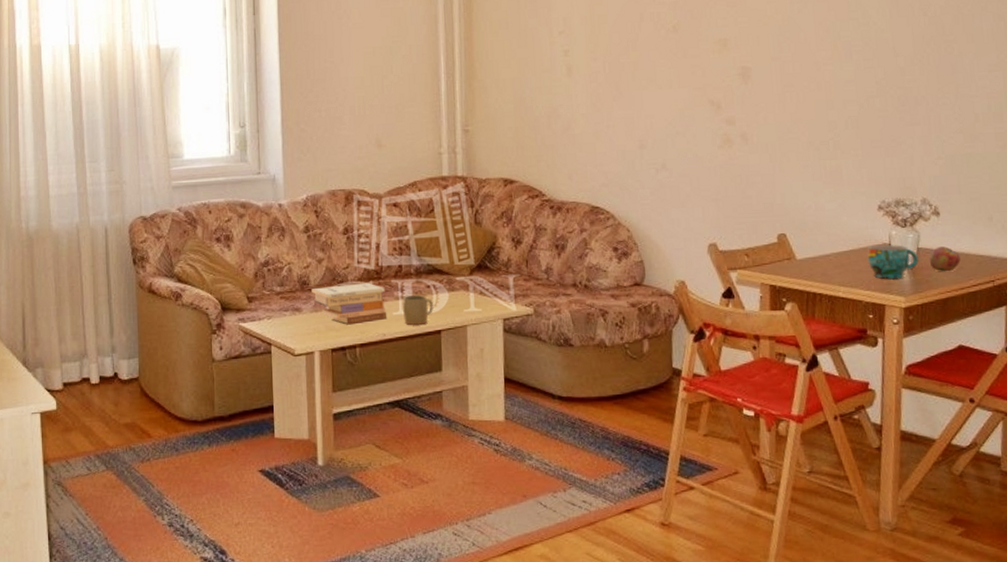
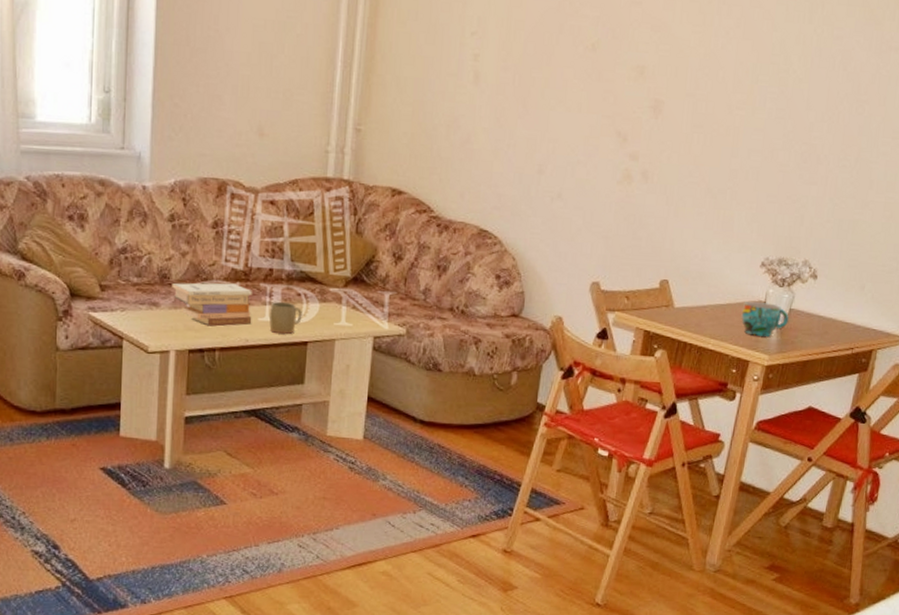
fruit: present [929,246,961,272] -> none [798,310,828,336]

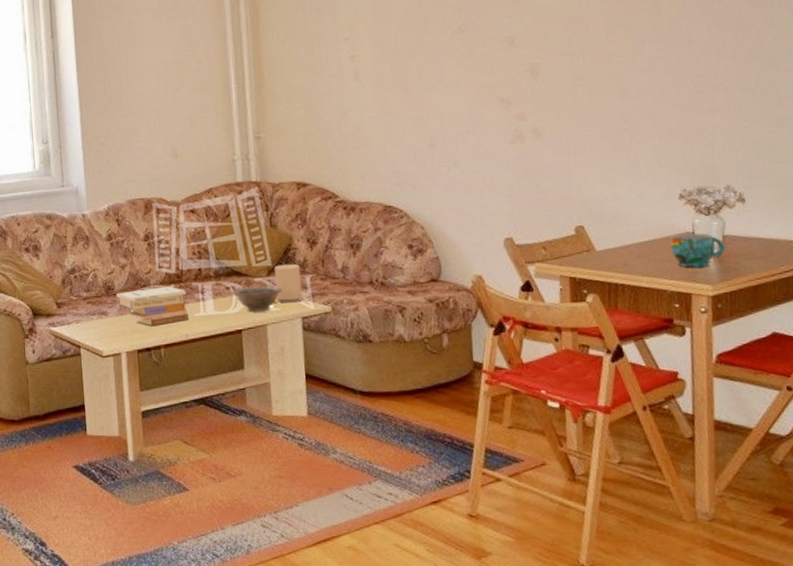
mug: present [269,302,302,334] -> none [204,297,234,325]
decorative bowl: none [303,296,359,325] -> present [232,286,283,312]
candle: none [350,276,387,320] -> present [274,263,311,303]

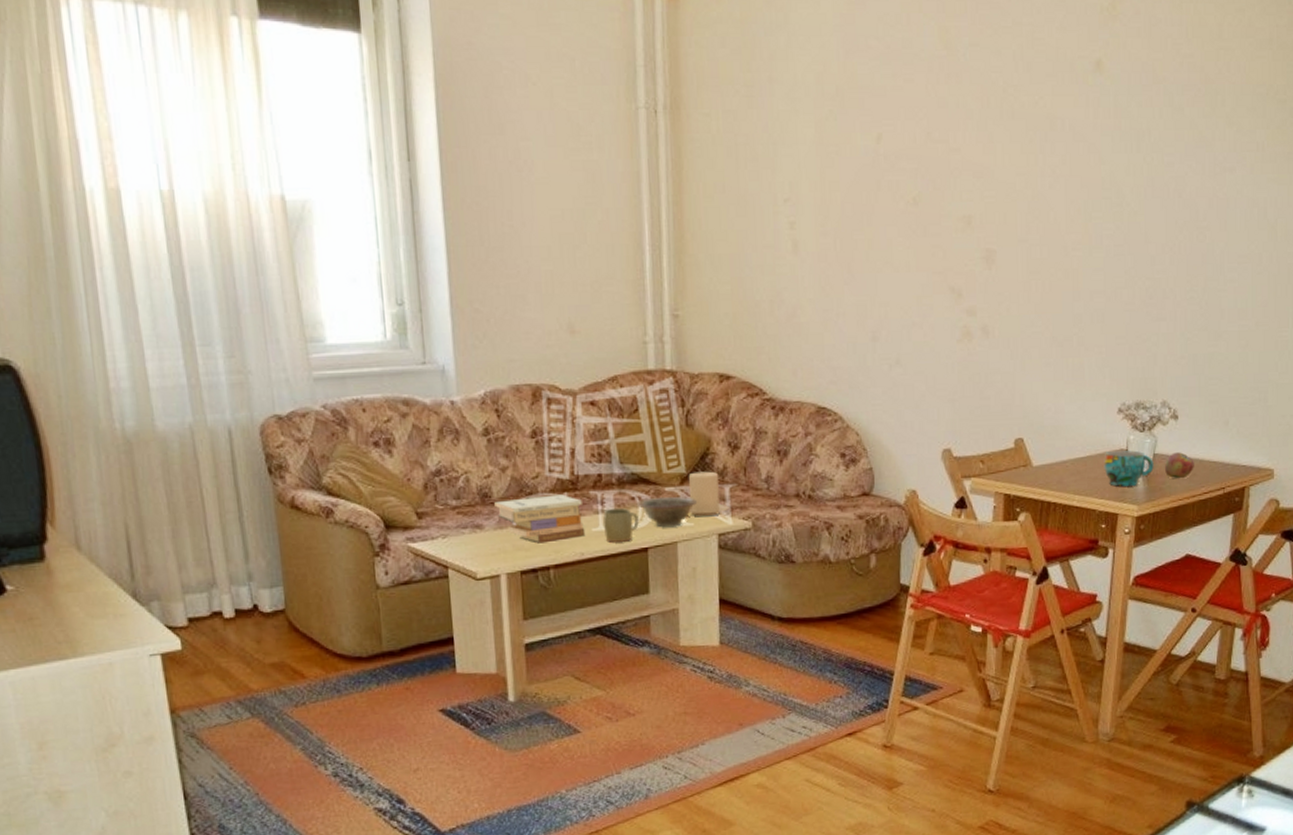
mug: none [204,297,234,325] -> present [603,508,639,542]
fruit: none [736,233,770,259] -> present [1164,452,1194,479]

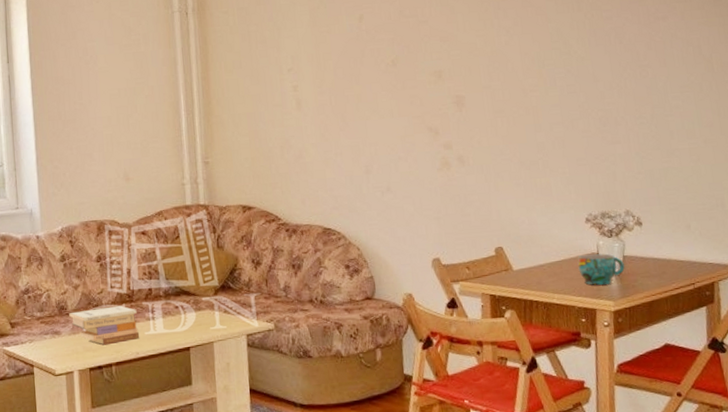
mug: present [603,508,639,542] -> none [154,315,182,343]
decorative bowl: present [637,497,698,528] -> none [180,304,229,330]
candle: present [688,471,730,517] -> none [220,283,255,321]
fruit: present [1164,452,1194,479] -> none [634,253,663,277]

